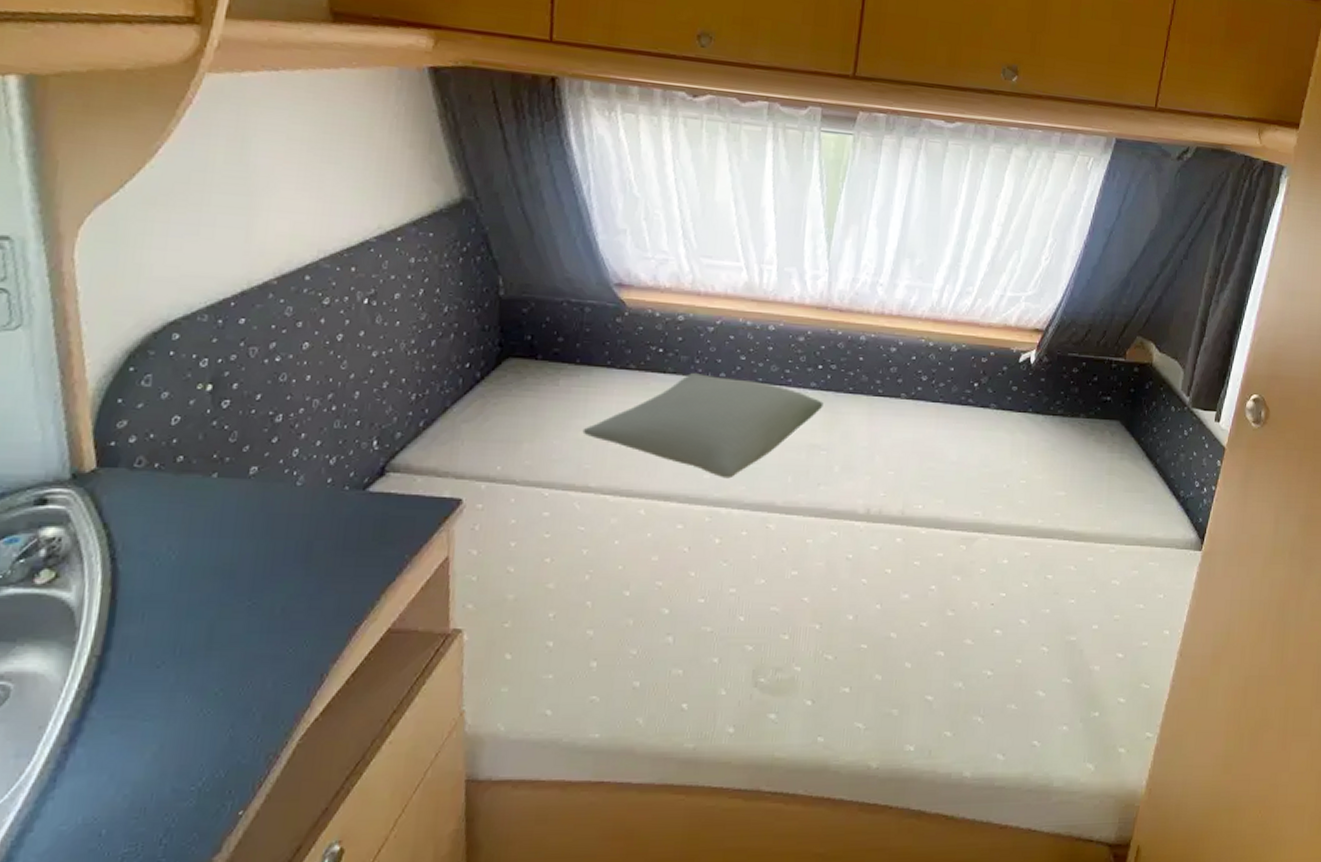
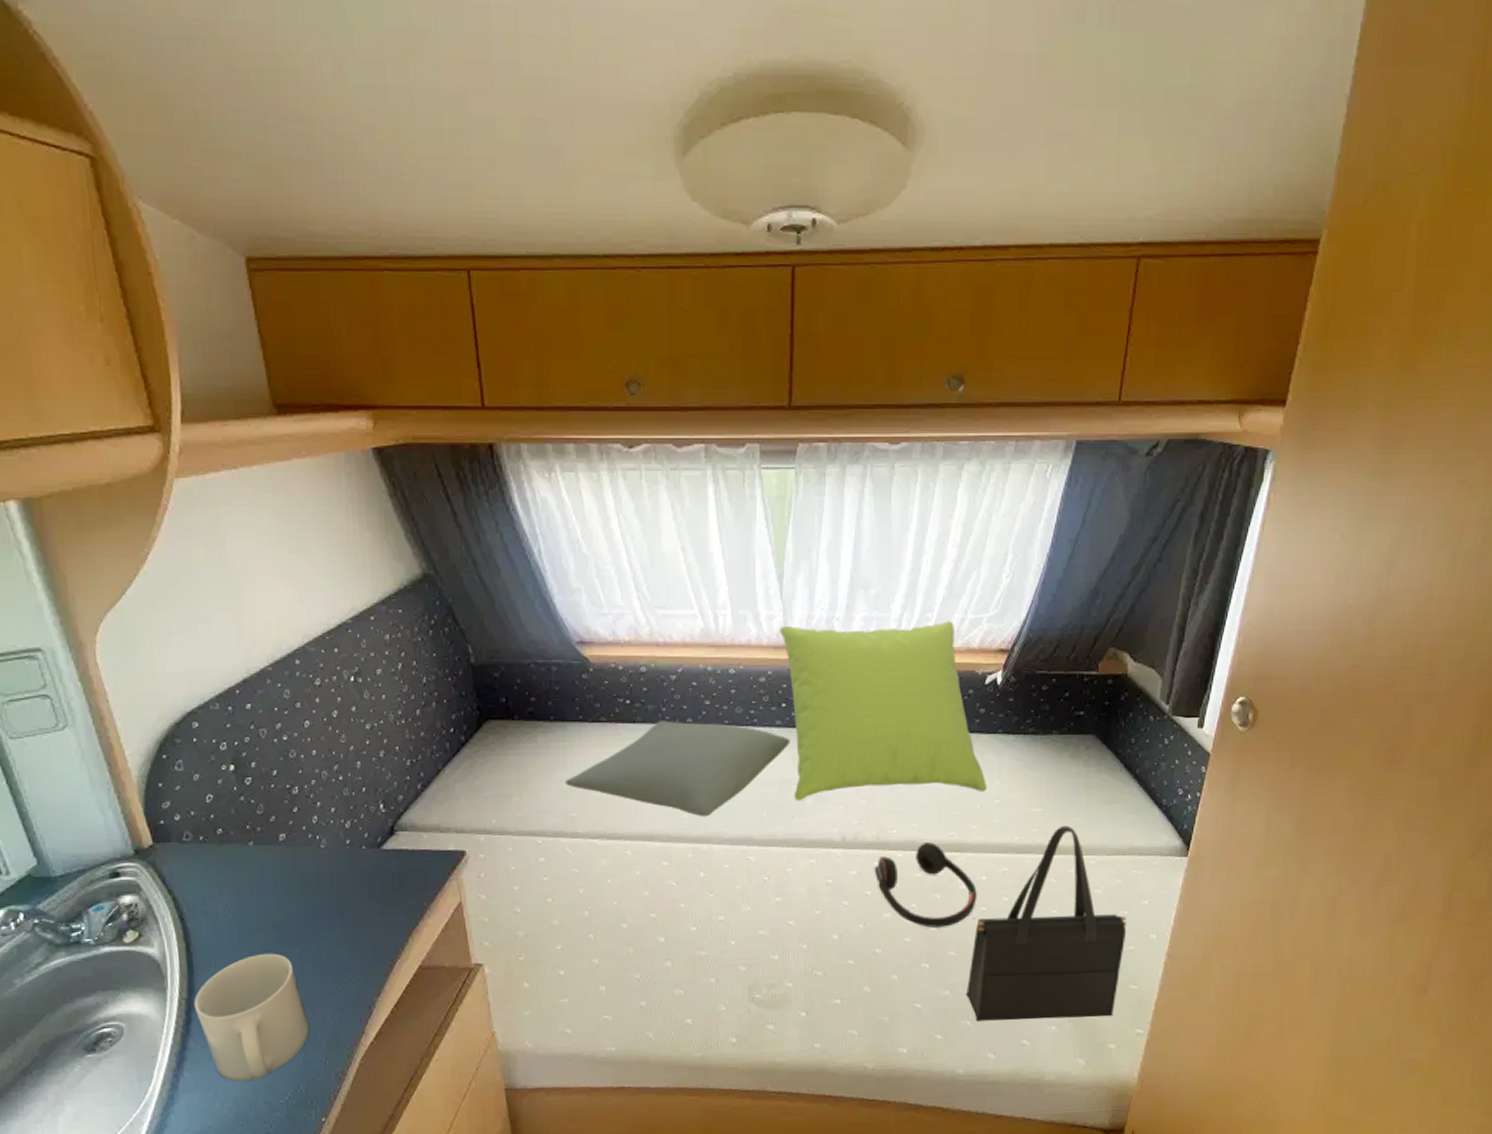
cup: none [106,605,245,762] -> present [193,953,310,1082]
cushion: none [821,287,1015,471] -> present [780,621,988,800]
headphones: none [896,520,998,612] -> present [874,842,977,928]
tote bag: none [979,511,1142,718] -> present [966,825,1127,1021]

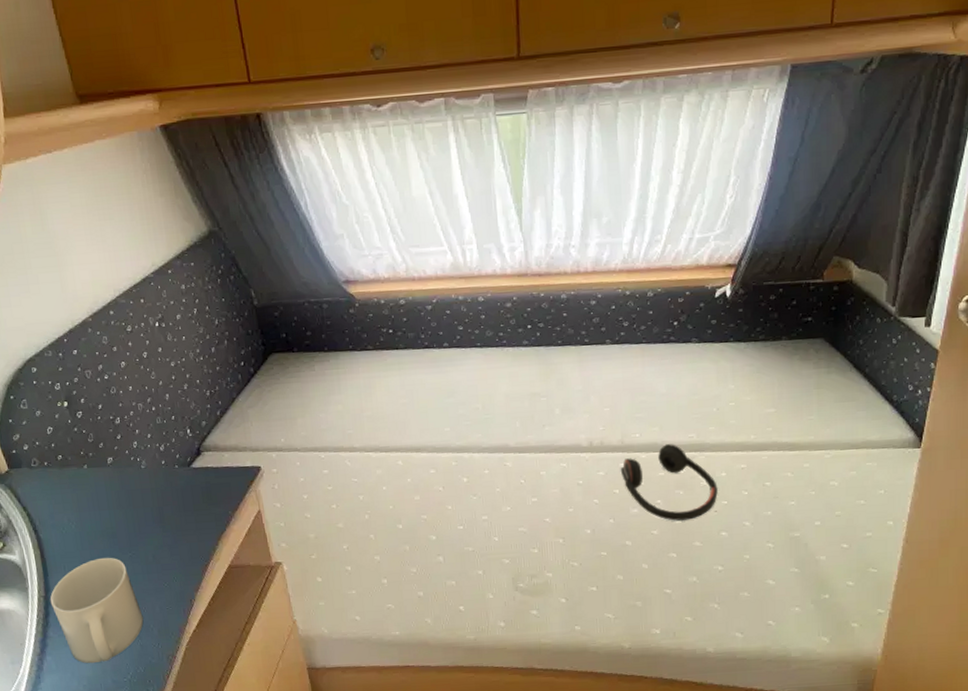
pillow: present [565,720,790,817] -> none [340,345,537,430]
cushion: present [780,621,988,800] -> none [522,241,722,411]
tote bag: present [966,825,1127,1021] -> none [713,423,864,604]

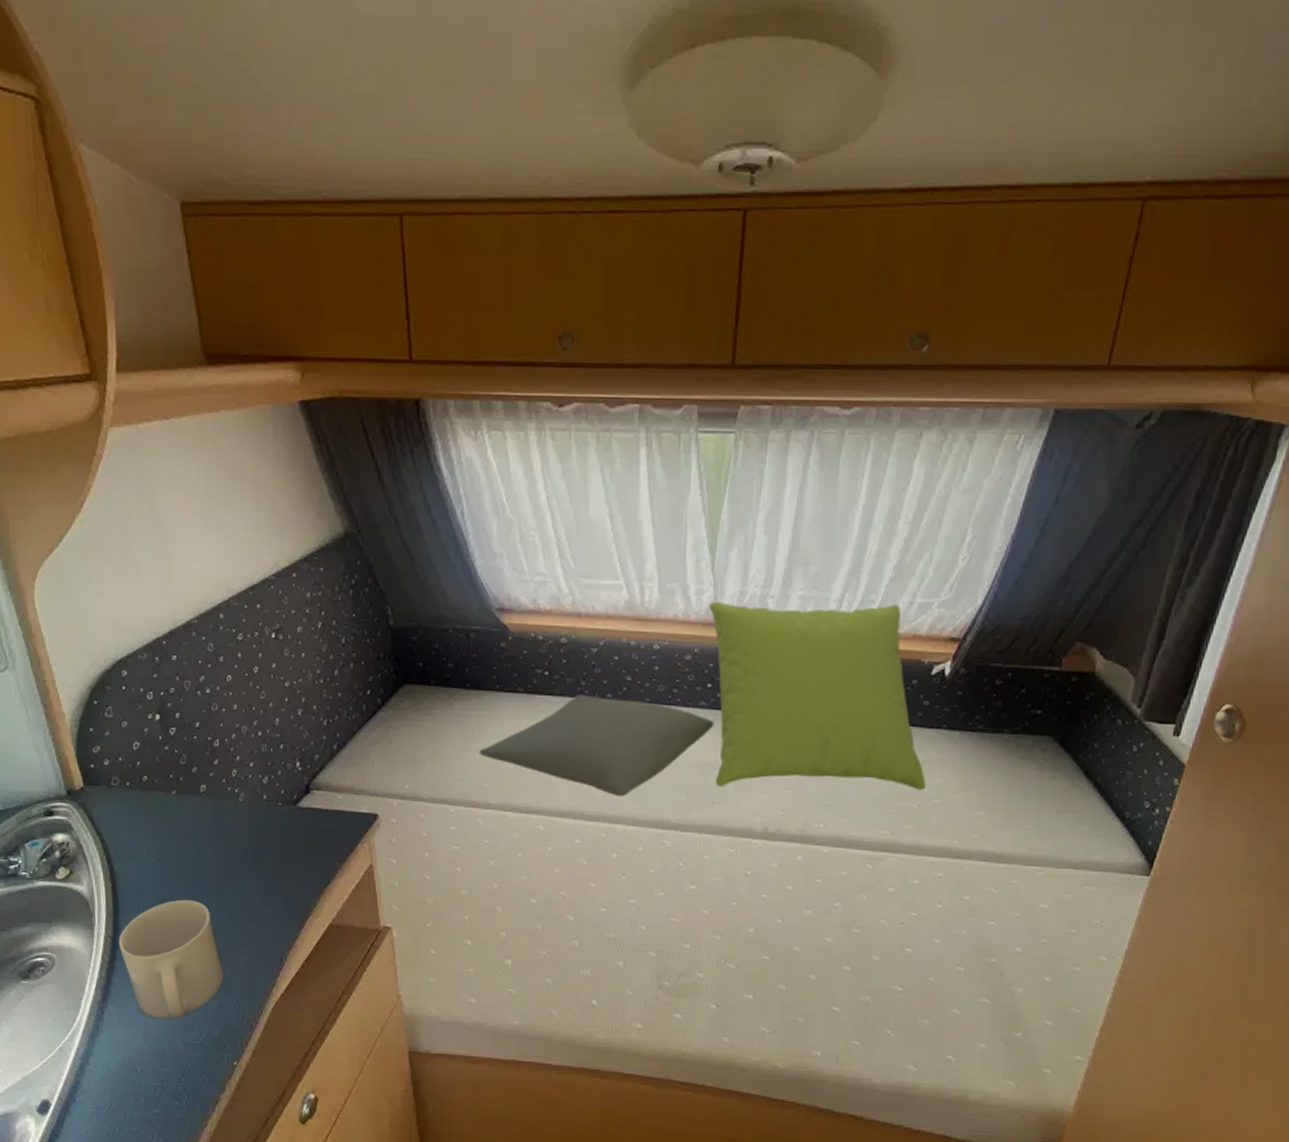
pillow: none [340,345,537,430] -> present [479,693,715,797]
cushion: none [522,241,722,411] -> present [709,602,927,790]
headphones: present [620,444,718,521] -> none [796,840,908,930]

